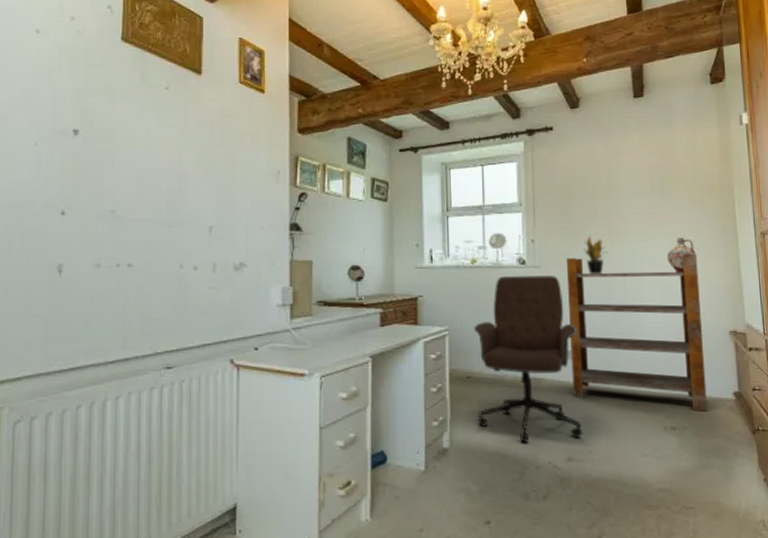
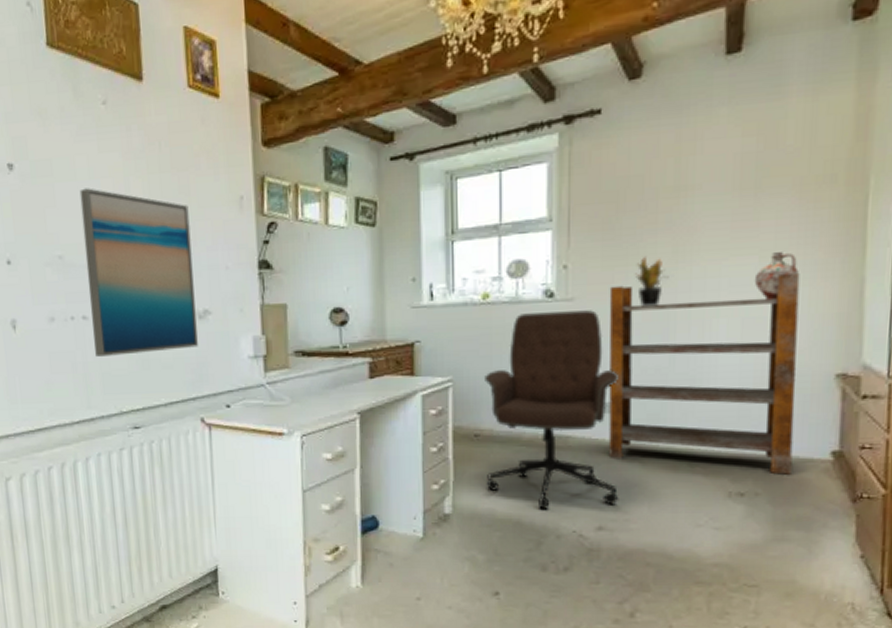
wall art: none [135,155,233,301] -> present [79,188,198,357]

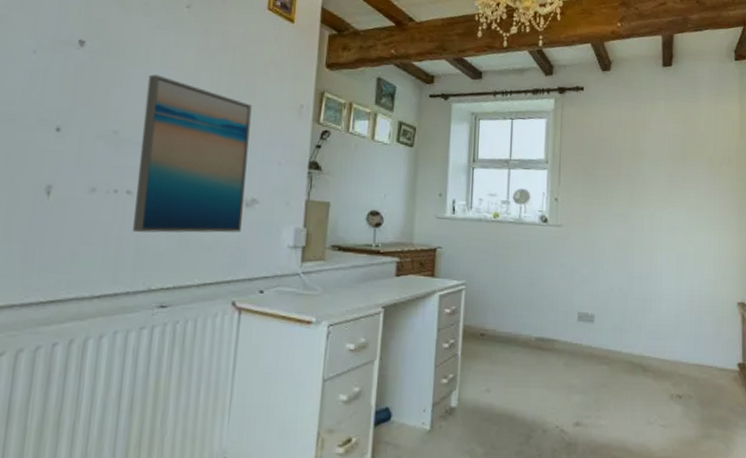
office chair: present [485,310,619,509] -> none [487,233,593,405]
shelving unit: present [608,273,800,475] -> none [584,219,713,381]
potted plant: present [636,256,669,307] -> none [606,198,628,238]
ceramic jug: present [754,252,799,301] -> none [684,207,711,243]

